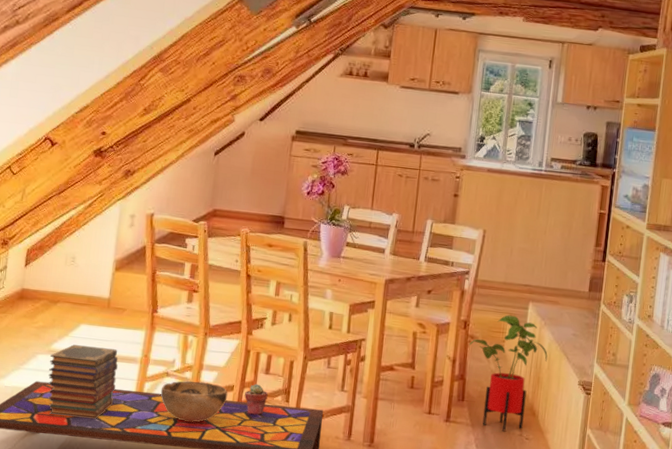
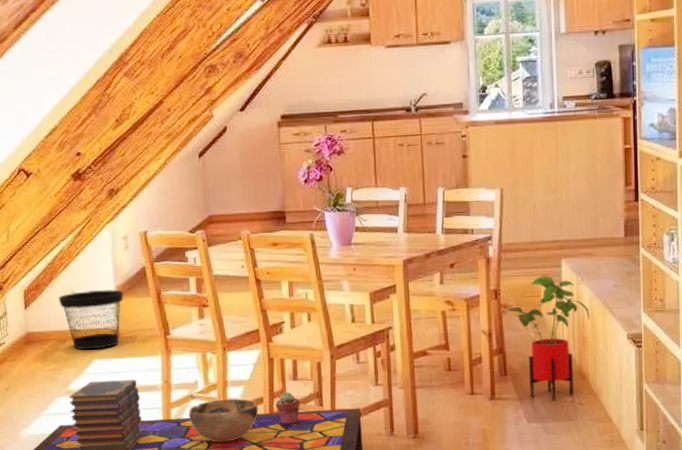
wastebasket: none [58,258,121,316] -> present [58,289,124,350]

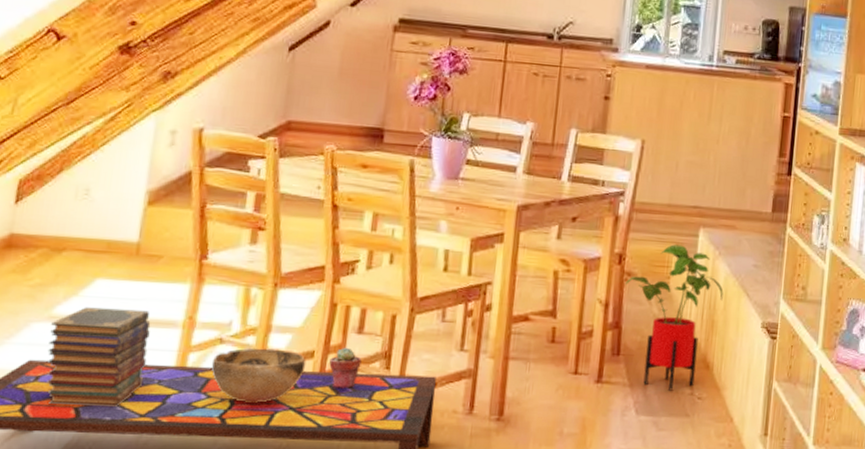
wastebasket: present [58,289,124,350] -> none [65,190,156,267]

